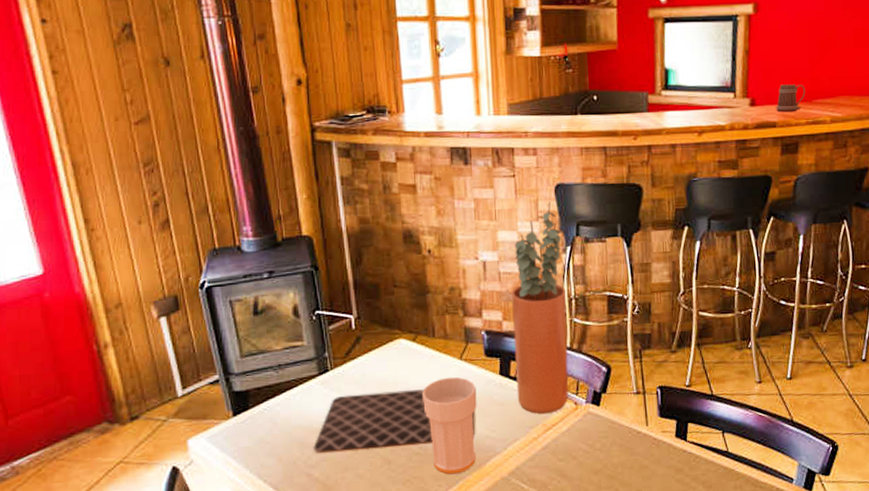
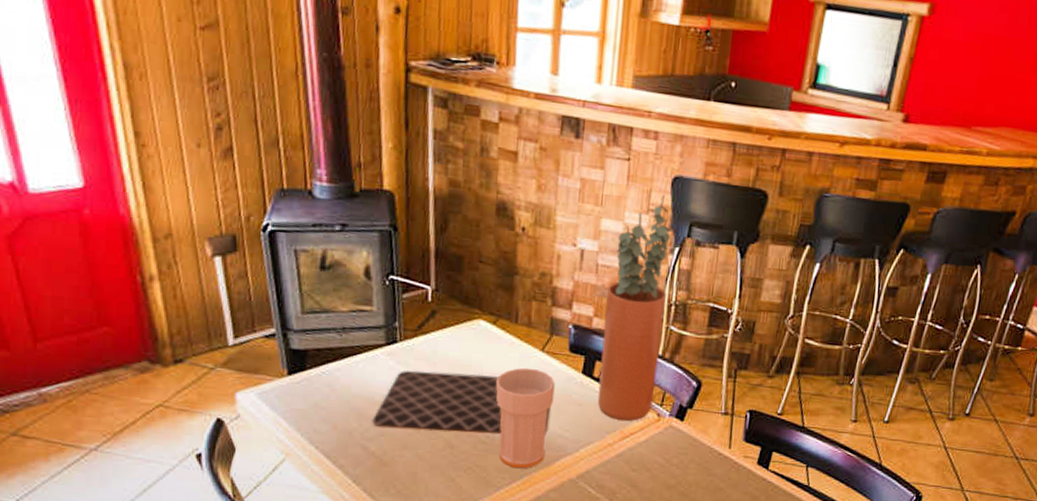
beer mug: present [776,84,806,113] -> none [930,103,967,137]

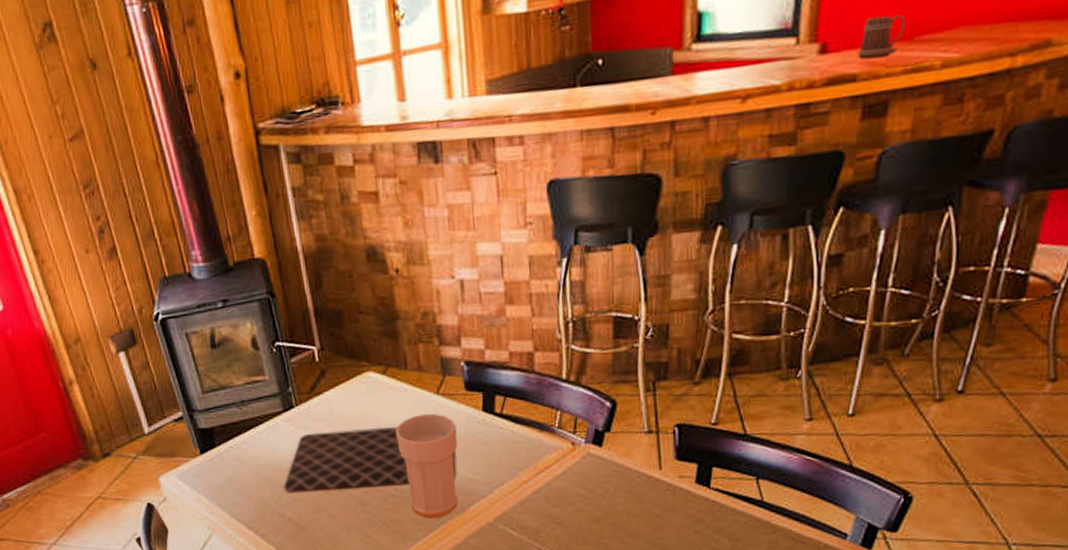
vase: present [597,195,672,421] -> none [495,203,564,455]
beer mug: none [930,103,967,137] -> present [858,14,905,60]

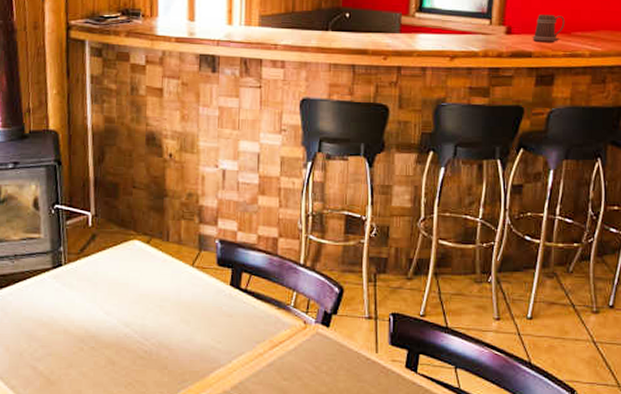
placemat: present [283,427,456,493] -> none [40,291,202,348]
cup: present [396,413,458,517] -> none [151,283,206,381]

